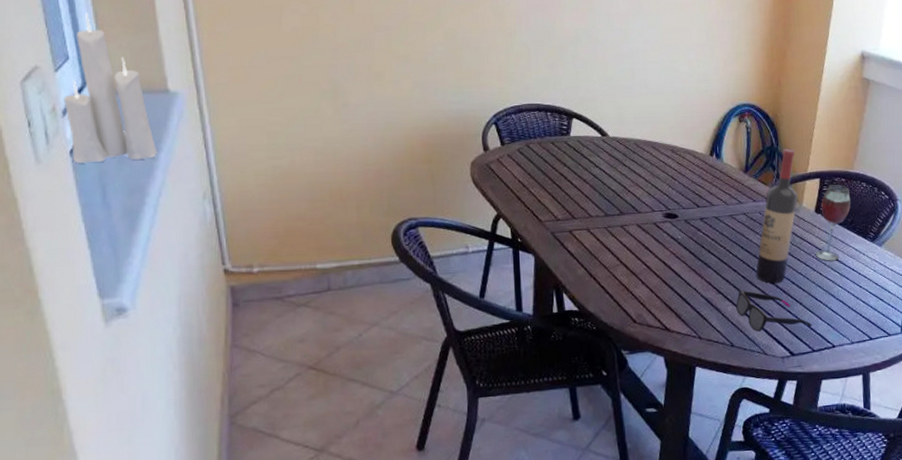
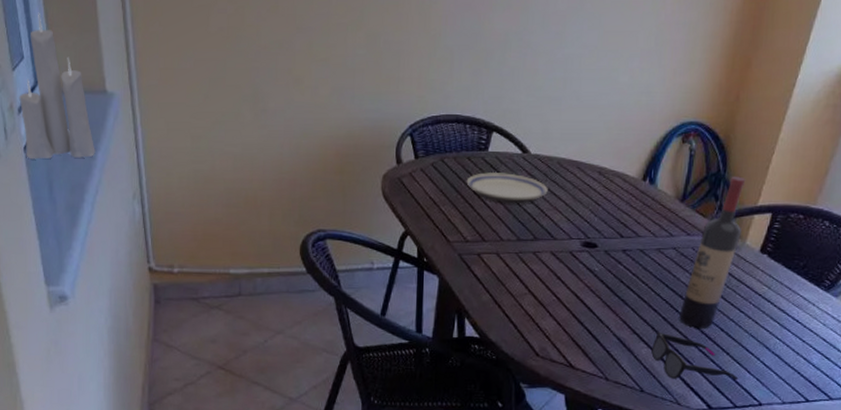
plate: none [552,154,628,183] -> present [466,171,548,204]
wineglass: present [815,185,851,261] -> none [753,221,808,309]

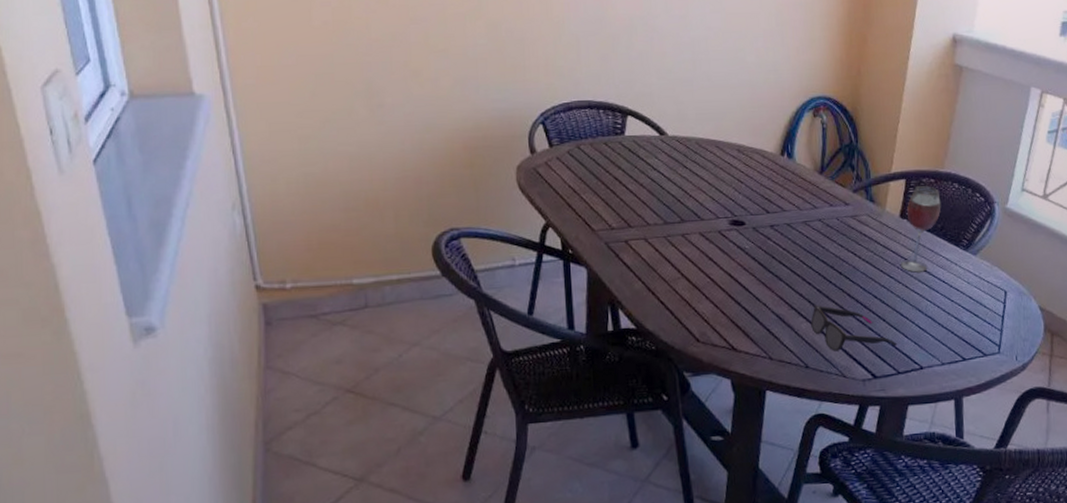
candle: present [19,12,95,160] -> none [85,11,184,174]
plate: present [466,171,548,204] -> none [605,155,690,187]
wine bottle: present [679,176,746,328] -> none [833,146,881,297]
wineglass: none [753,221,808,309] -> present [900,186,942,272]

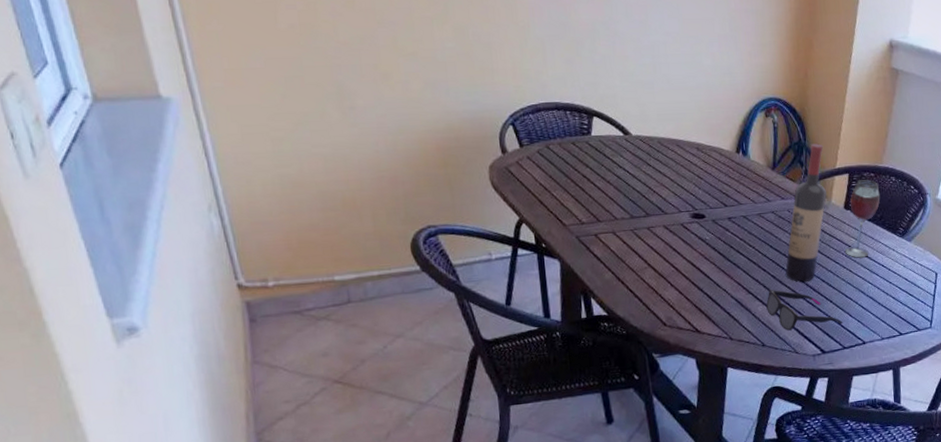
wine bottle: none [833,146,881,297] -> present [785,143,827,282]

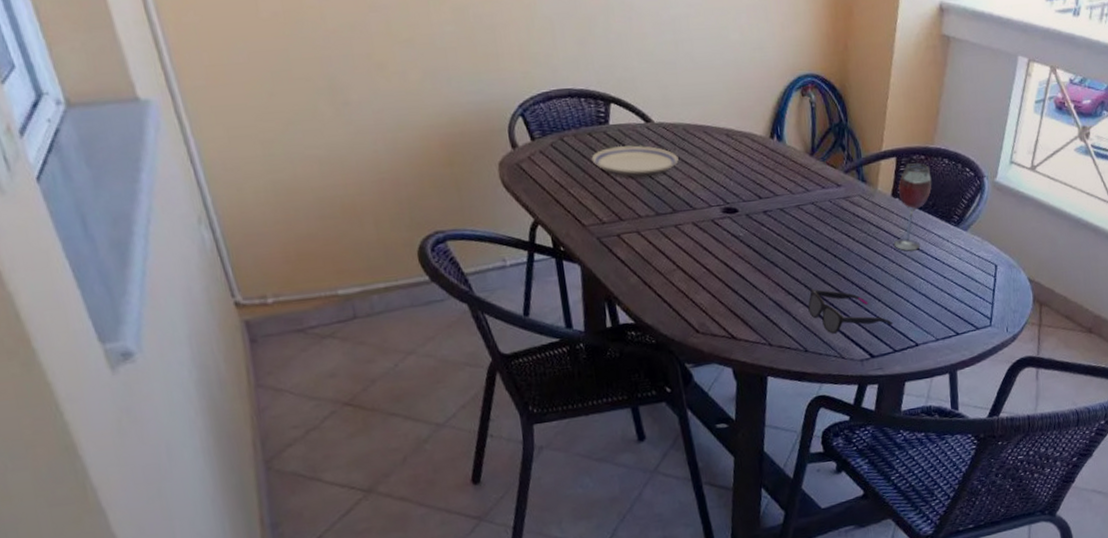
plate: none [574,154,653,184] -> present [591,145,679,178]
wine bottle: present [785,143,827,282] -> none [828,124,873,280]

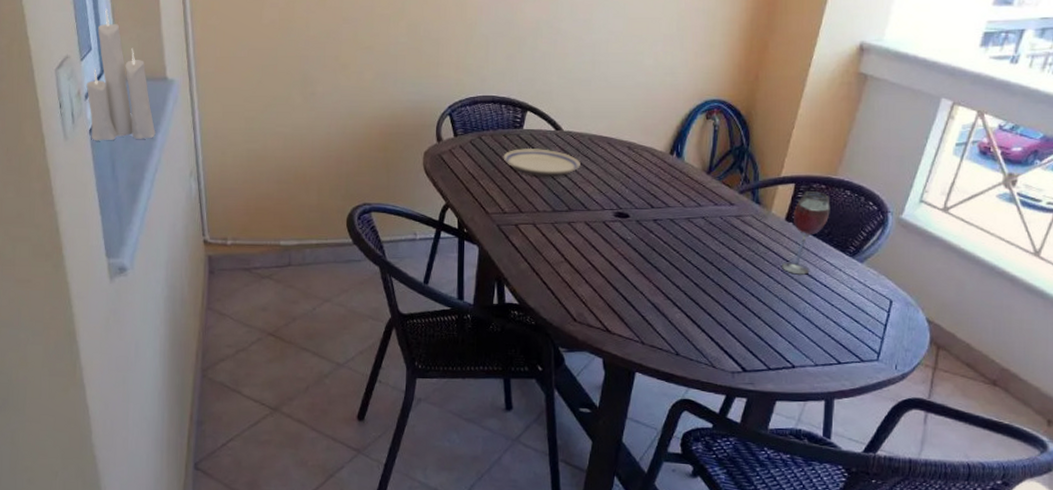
candle: none [17,9,138,192] -> present [86,8,156,141]
sunglasses: present [808,289,894,334] -> none [685,297,771,343]

